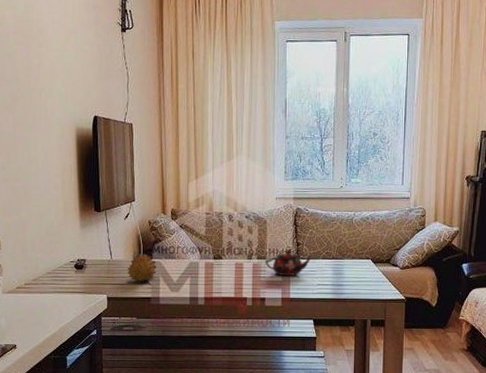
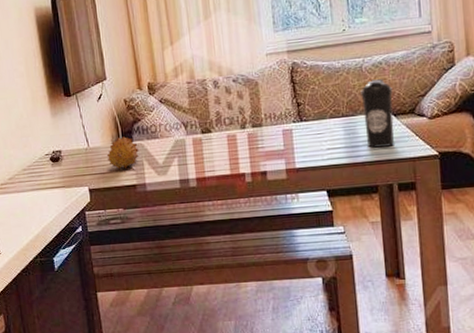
teapot: present [264,249,312,276] -> none [261,111,317,144]
water bottle: none [349,231,375,288] -> present [360,79,394,148]

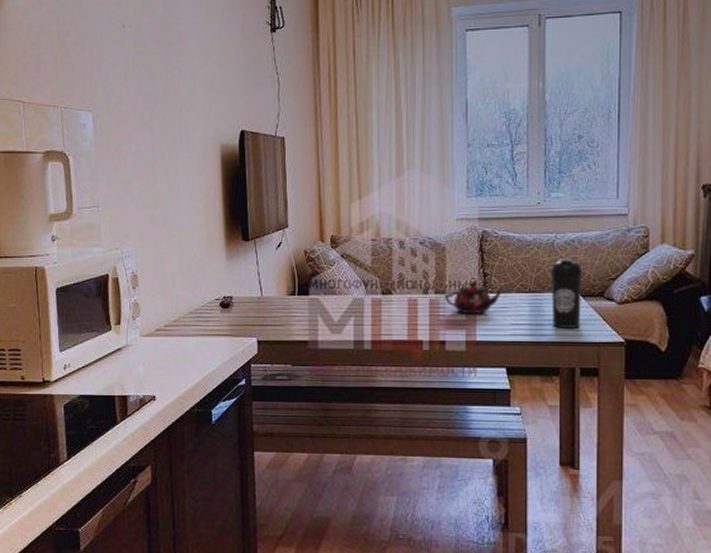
fruit: present [106,135,139,170] -> none [280,288,314,324]
teapot: none [261,111,317,144] -> present [444,281,504,313]

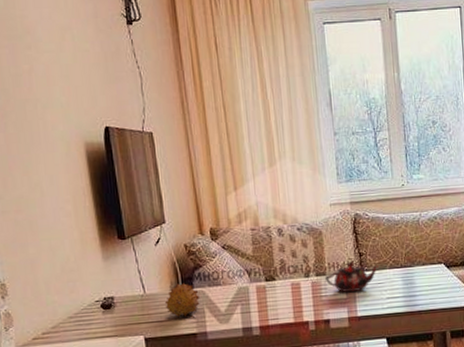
fruit: none [280,288,314,324] -> present [164,282,200,318]
water bottle: present [550,258,583,328] -> none [417,233,447,298]

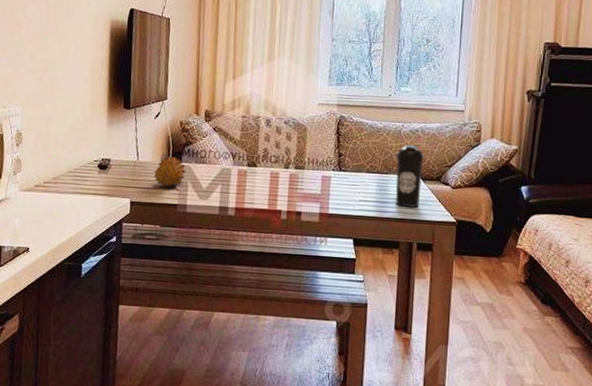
teapot: present [324,261,378,292] -> none [302,159,355,189]
water bottle: none [417,233,447,298] -> present [395,144,424,208]

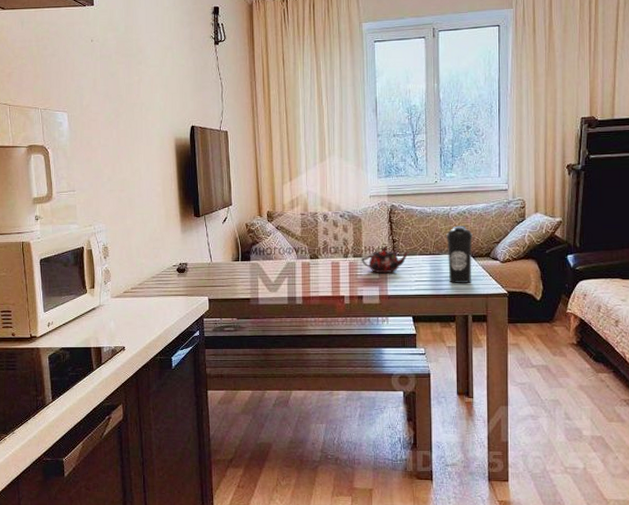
fruit: present [153,155,186,188] -> none [226,255,255,284]
teapot: none [302,159,355,189] -> present [361,246,409,273]

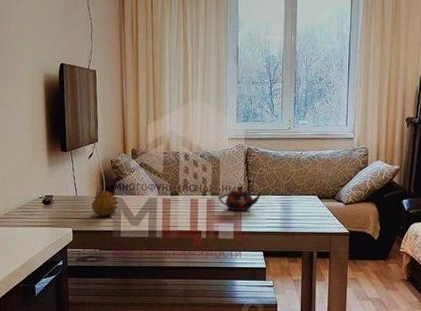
fruit: none [226,255,255,284] -> present [91,189,118,217]
water bottle: present [446,226,473,283] -> none [297,169,321,222]

